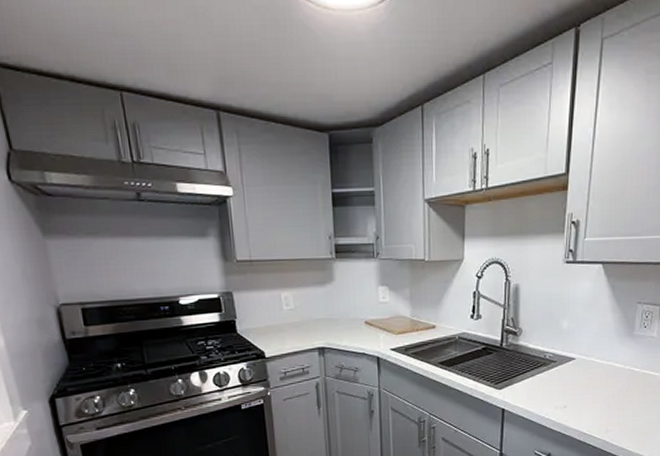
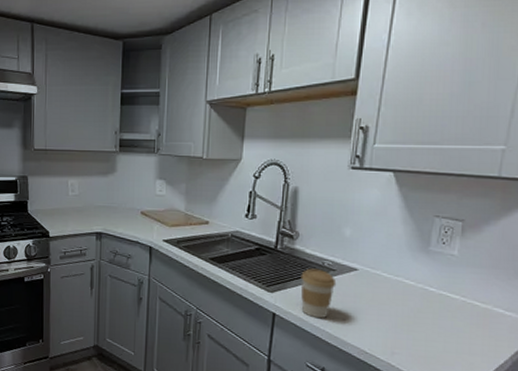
coffee cup: none [525,362,558,408] -> present [301,268,337,318]

